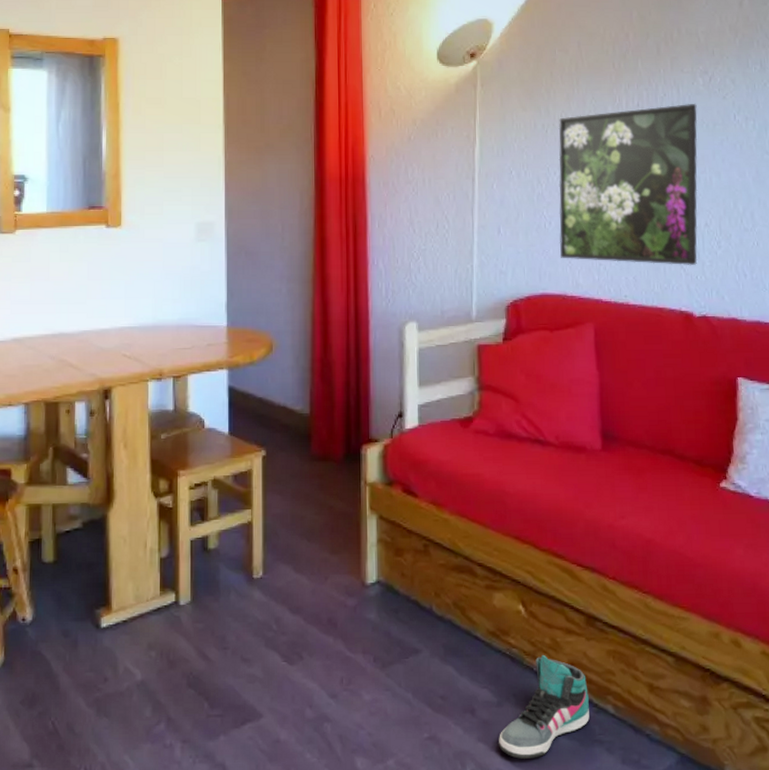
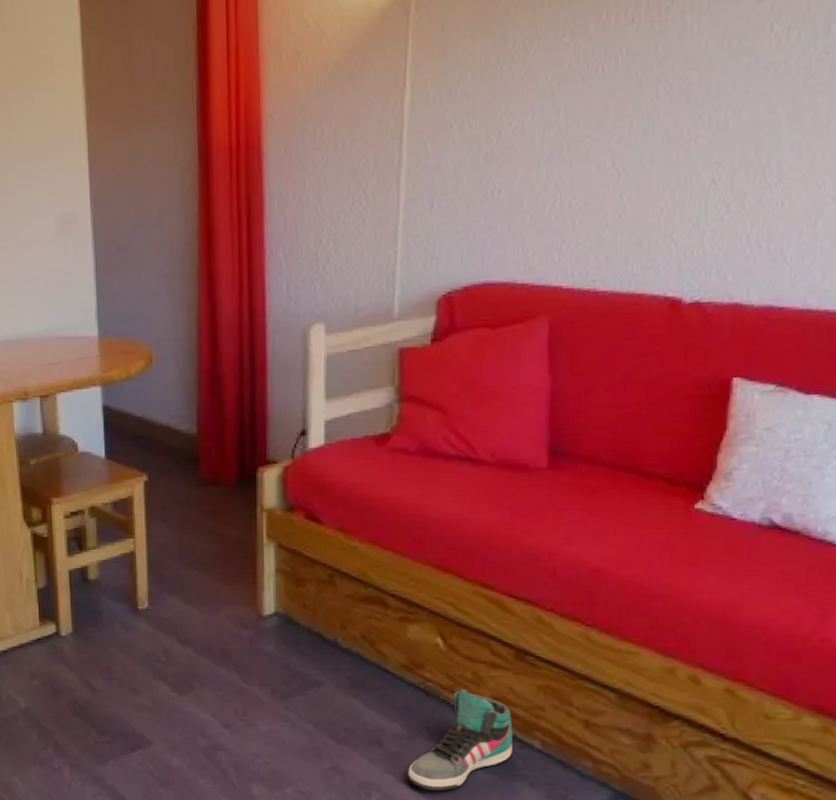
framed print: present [558,103,698,266] -> none [510,11,718,238]

